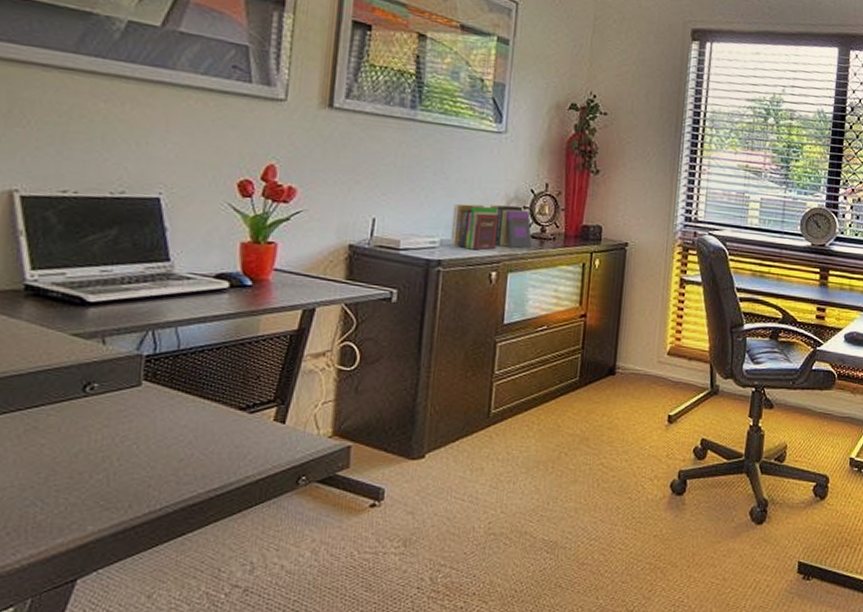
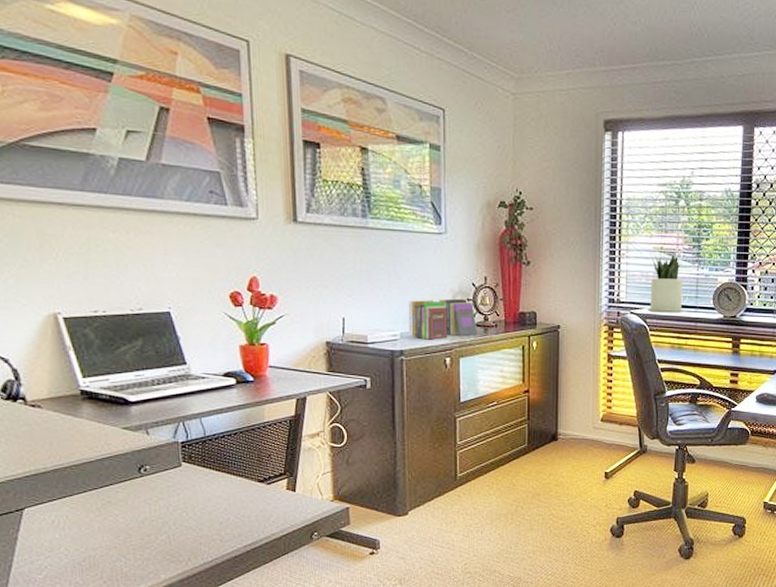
planter: none [727,174,769,238] -> present [647,254,685,313]

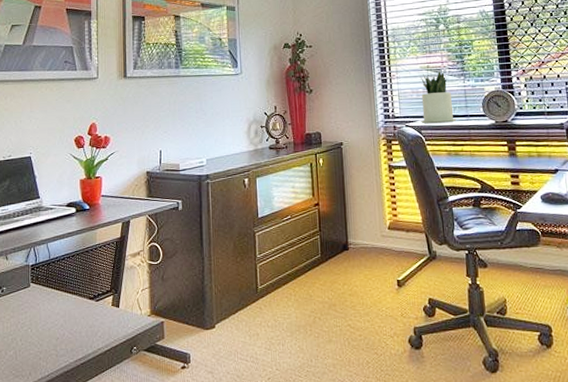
books: present [408,300,448,340] -> none [212,129,246,164]
books: present [439,298,477,337] -> none [237,126,270,159]

